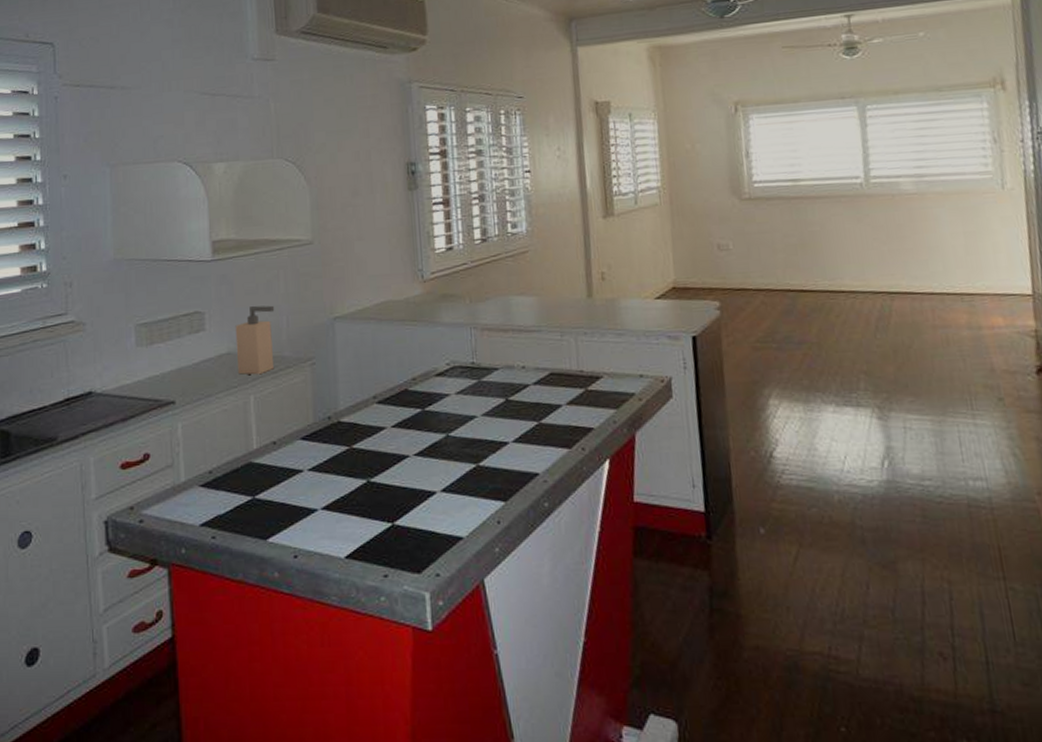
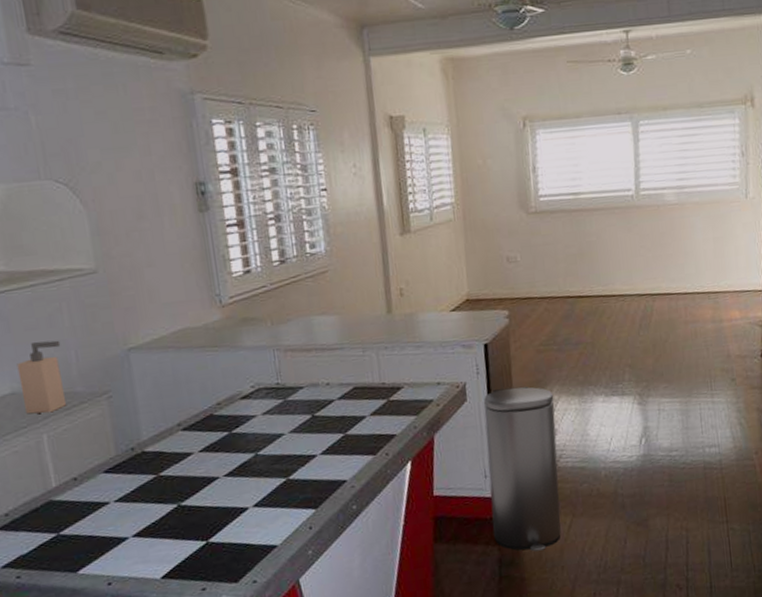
pedal bin: none [692,386,785,584] -> present [484,386,561,552]

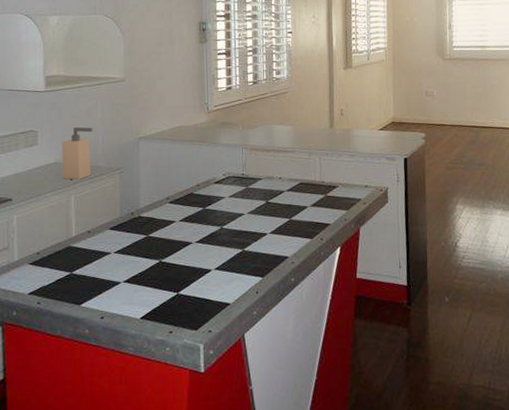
pedal bin: present [484,386,561,552] -> none [401,195,462,337]

